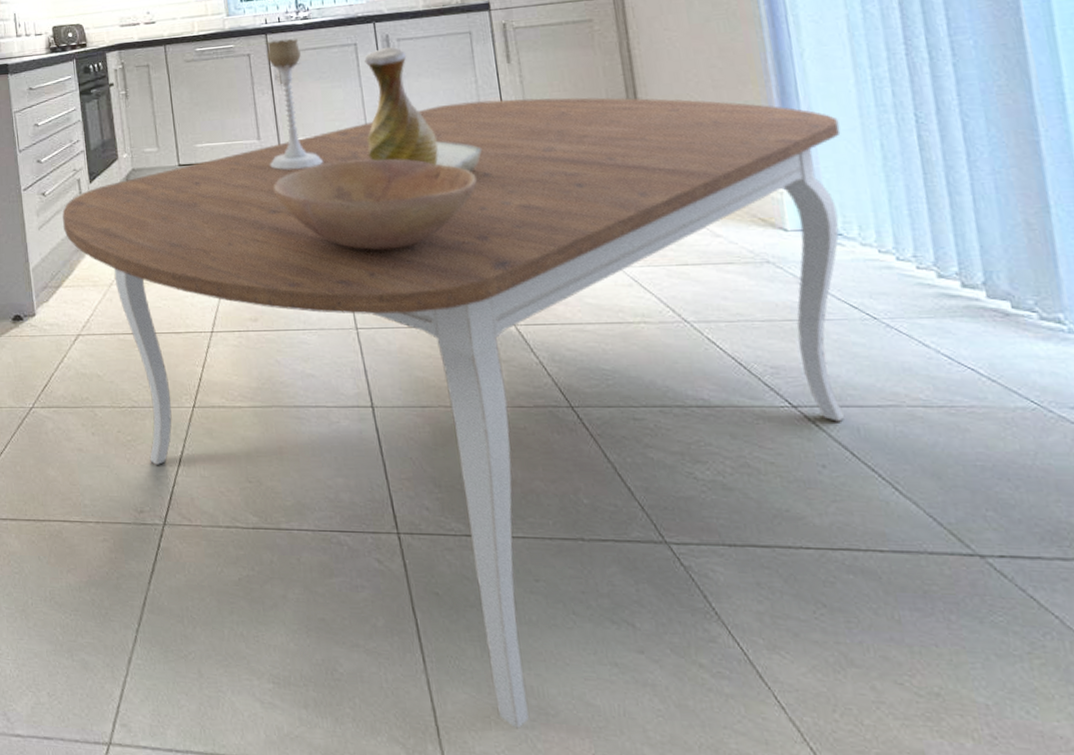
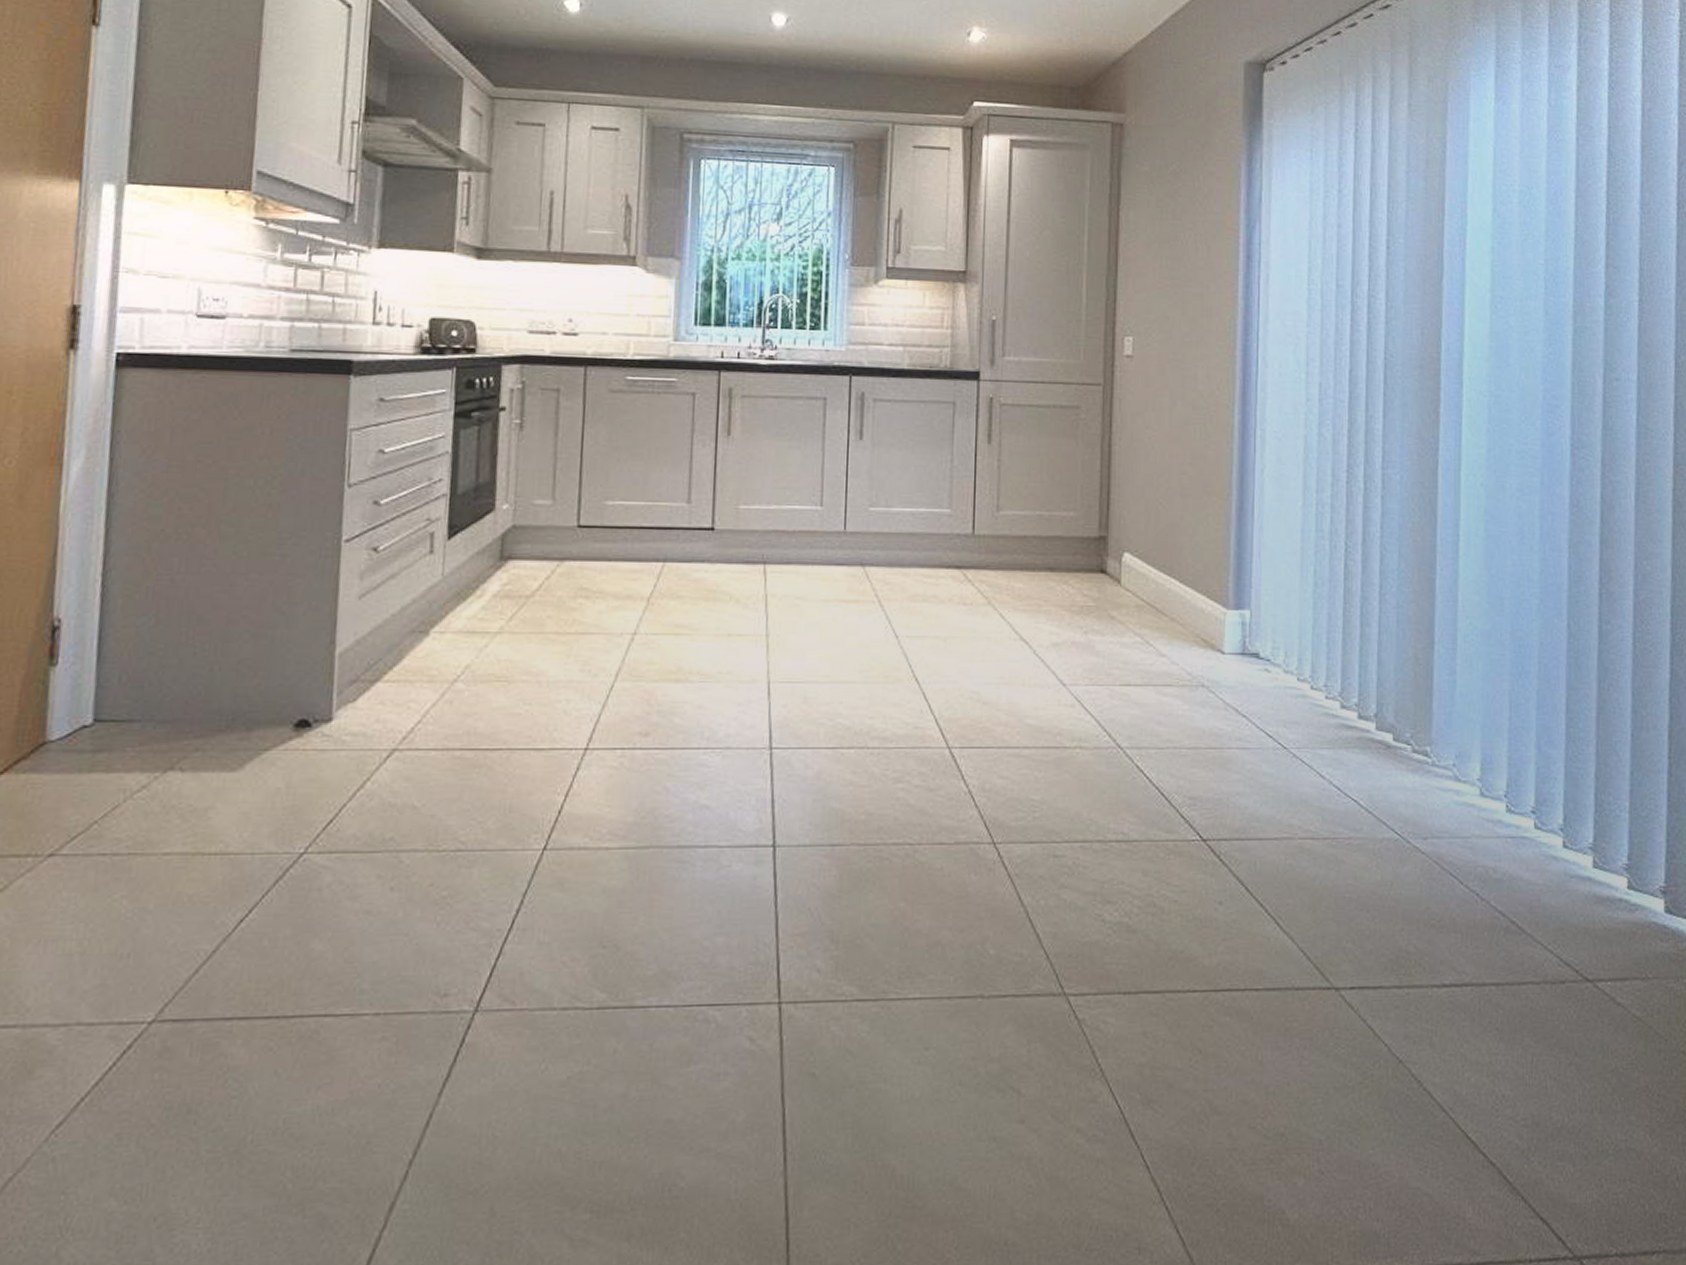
dining table: present [62,97,845,730] -> none [396,483,1283,1231]
candle holder: present [266,39,323,170] -> none [698,380,763,546]
bowl: present [274,159,477,250] -> none [698,540,935,652]
vase: present [364,46,481,172] -> none [818,406,945,566]

